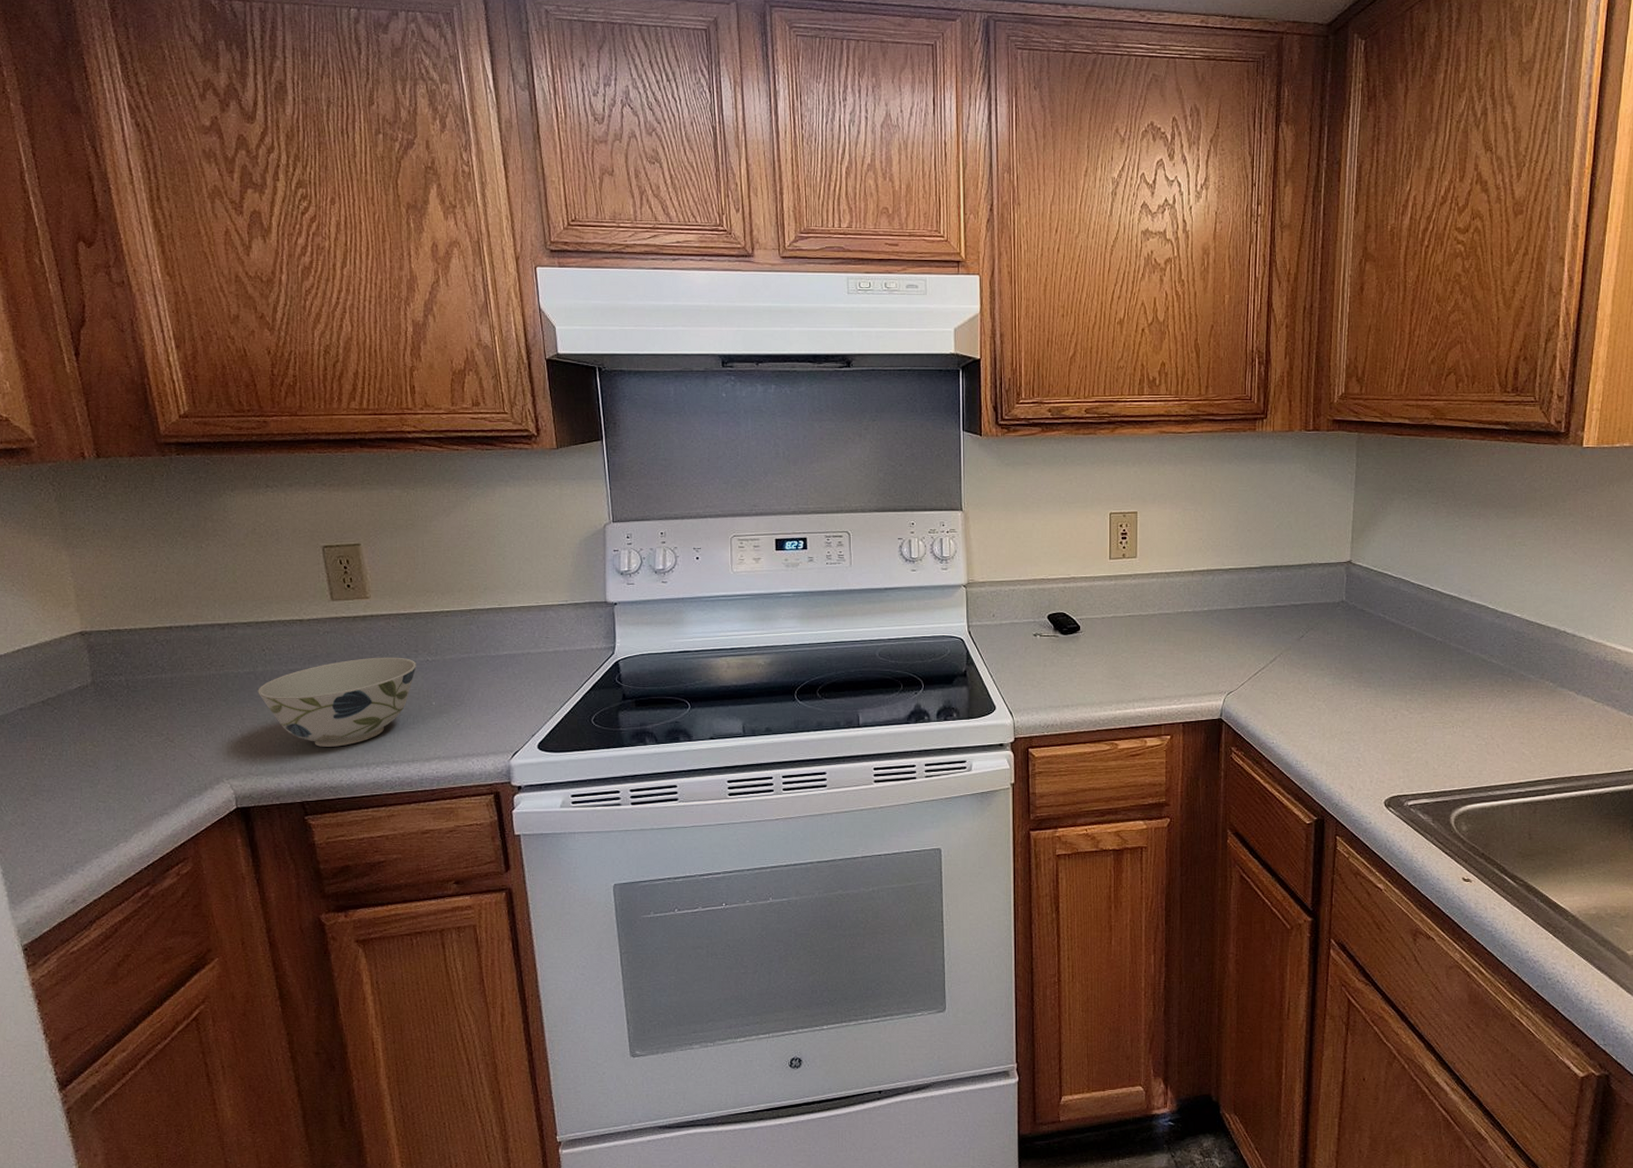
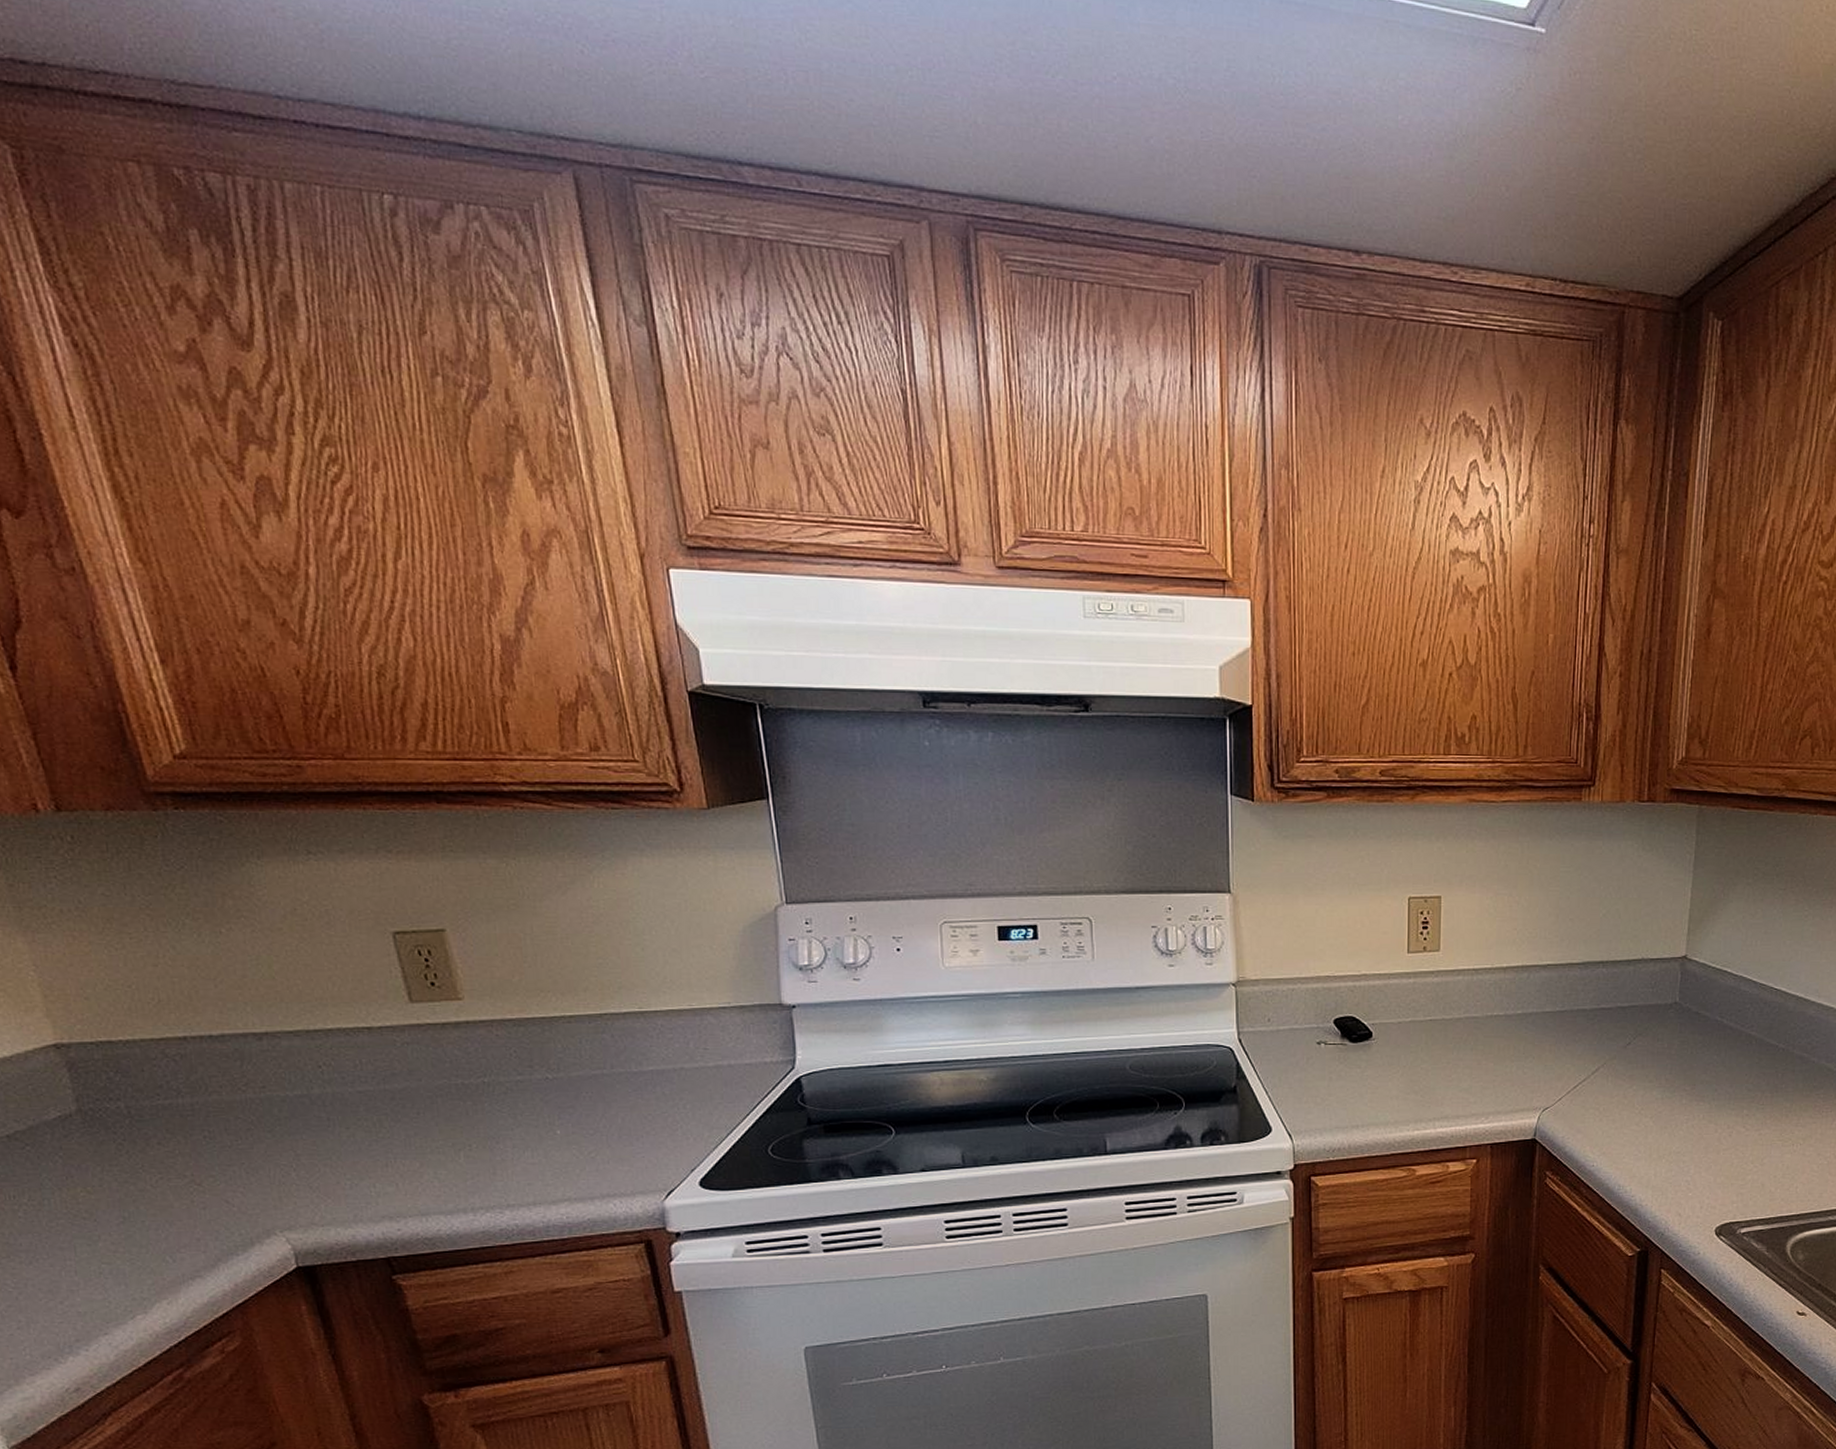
bowl: present [258,657,416,747] -> none [315,1074,532,1188]

